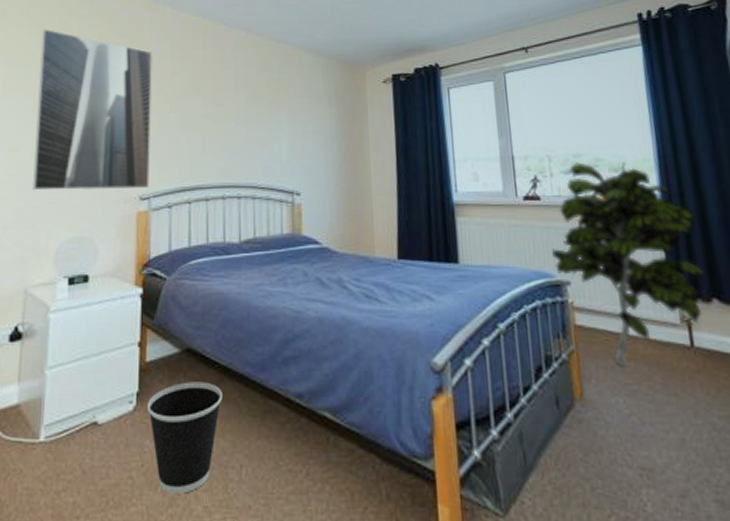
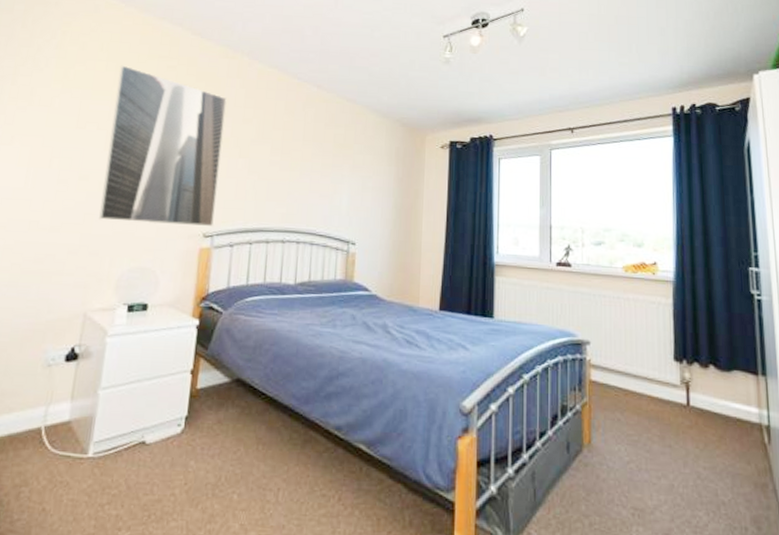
wastebasket: present [146,382,222,494] -> none [194,409,267,512]
indoor plant: present [552,162,706,366] -> none [577,236,706,419]

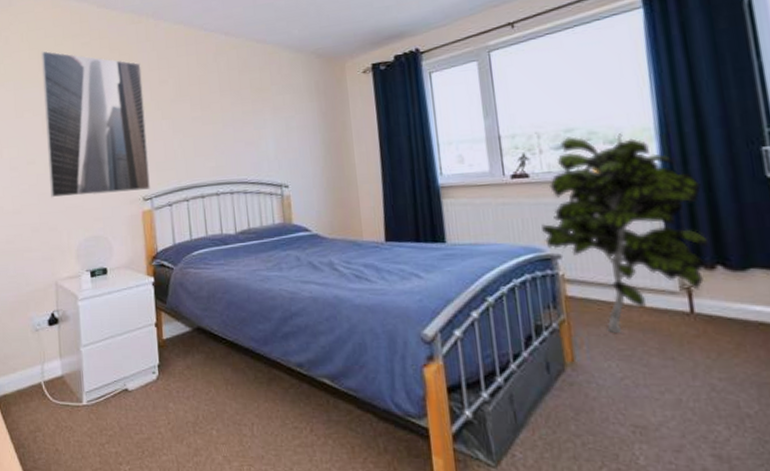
indoor plant: none [577,236,706,419] -> present [541,133,710,333]

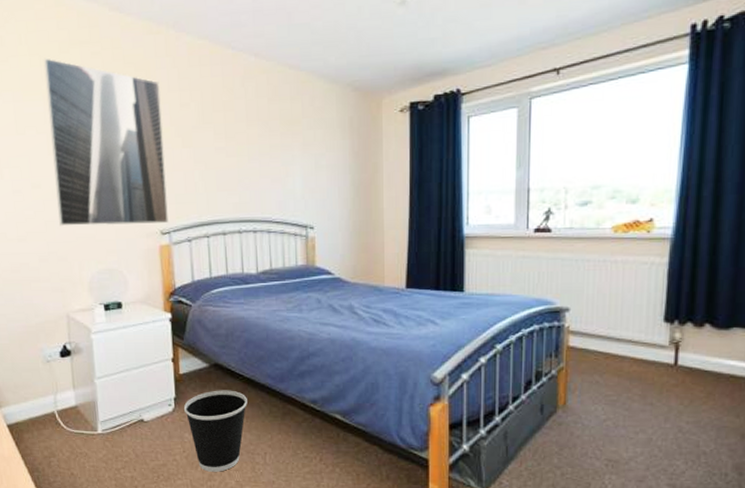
wastebasket: none [167,355,232,446] -> present [183,390,247,472]
indoor plant: present [541,133,710,333] -> none [556,193,707,380]

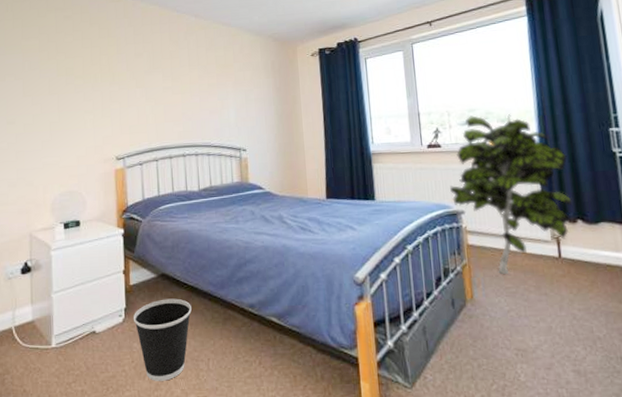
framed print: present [43,58,168,226] -> none [24,21,123,156]
indoor plant: none [556,193,707,380] -> present [450,114,573,274]

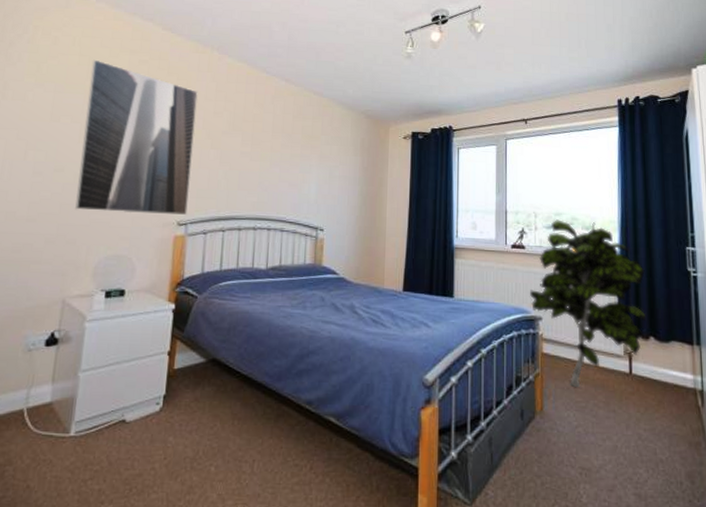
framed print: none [24,21,123,156] -> present [75,59,199,216]
wastebasket: present [133,298,192,381] -> none [172,388,242,483]

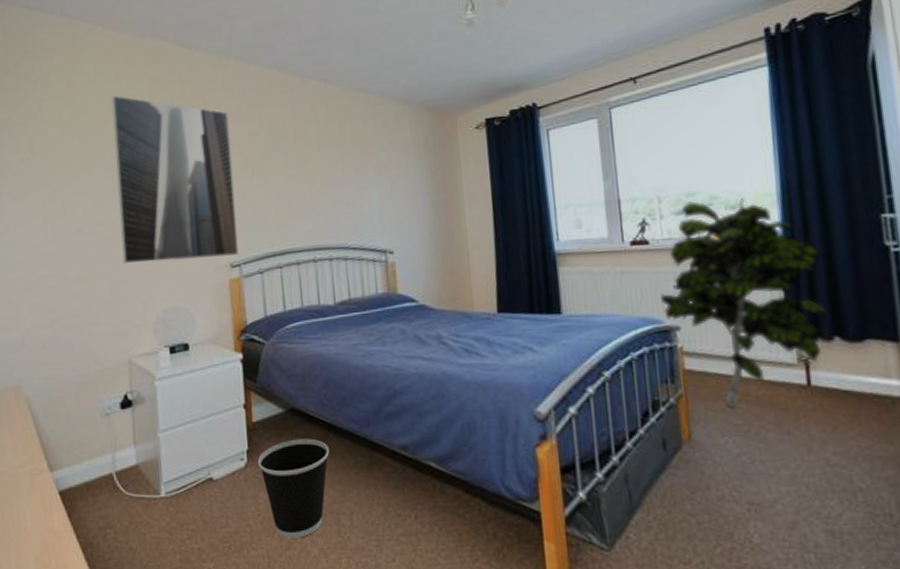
wastebasket: none [172,388,242,483] -> present [257,438,329,539]

